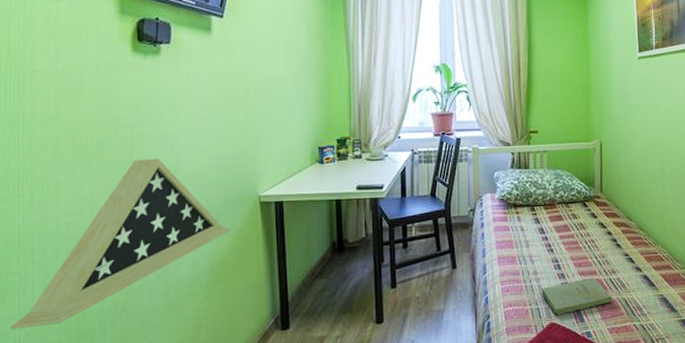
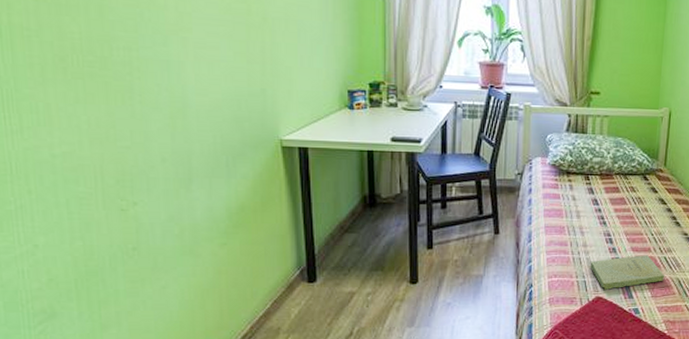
display case: present [10,158,231,330] -> none [11,87,250,260]

